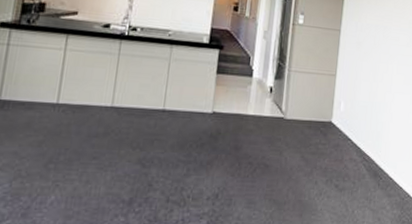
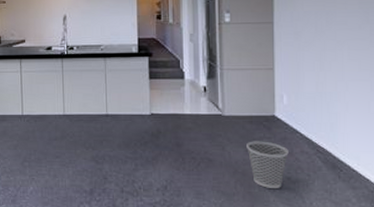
wastebasket: none [303,146,340,198] -> present [246,141,289,189]

